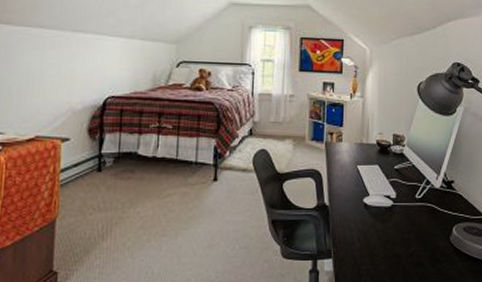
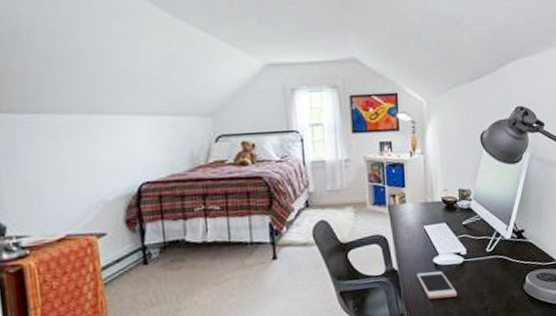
cell phone: none [346,211,383,239] -> present [417,271,457,299]

